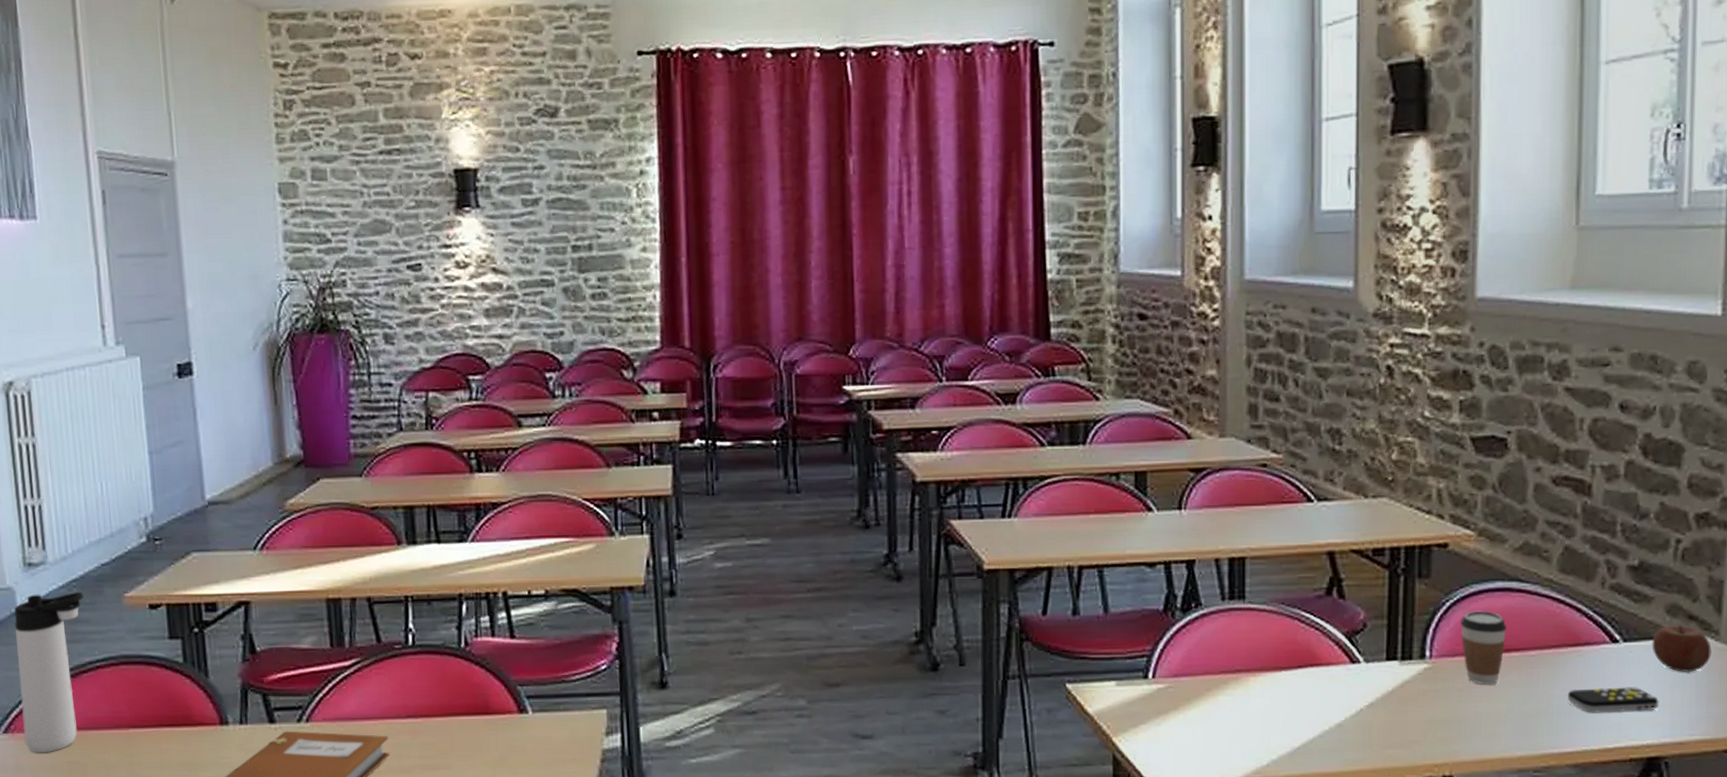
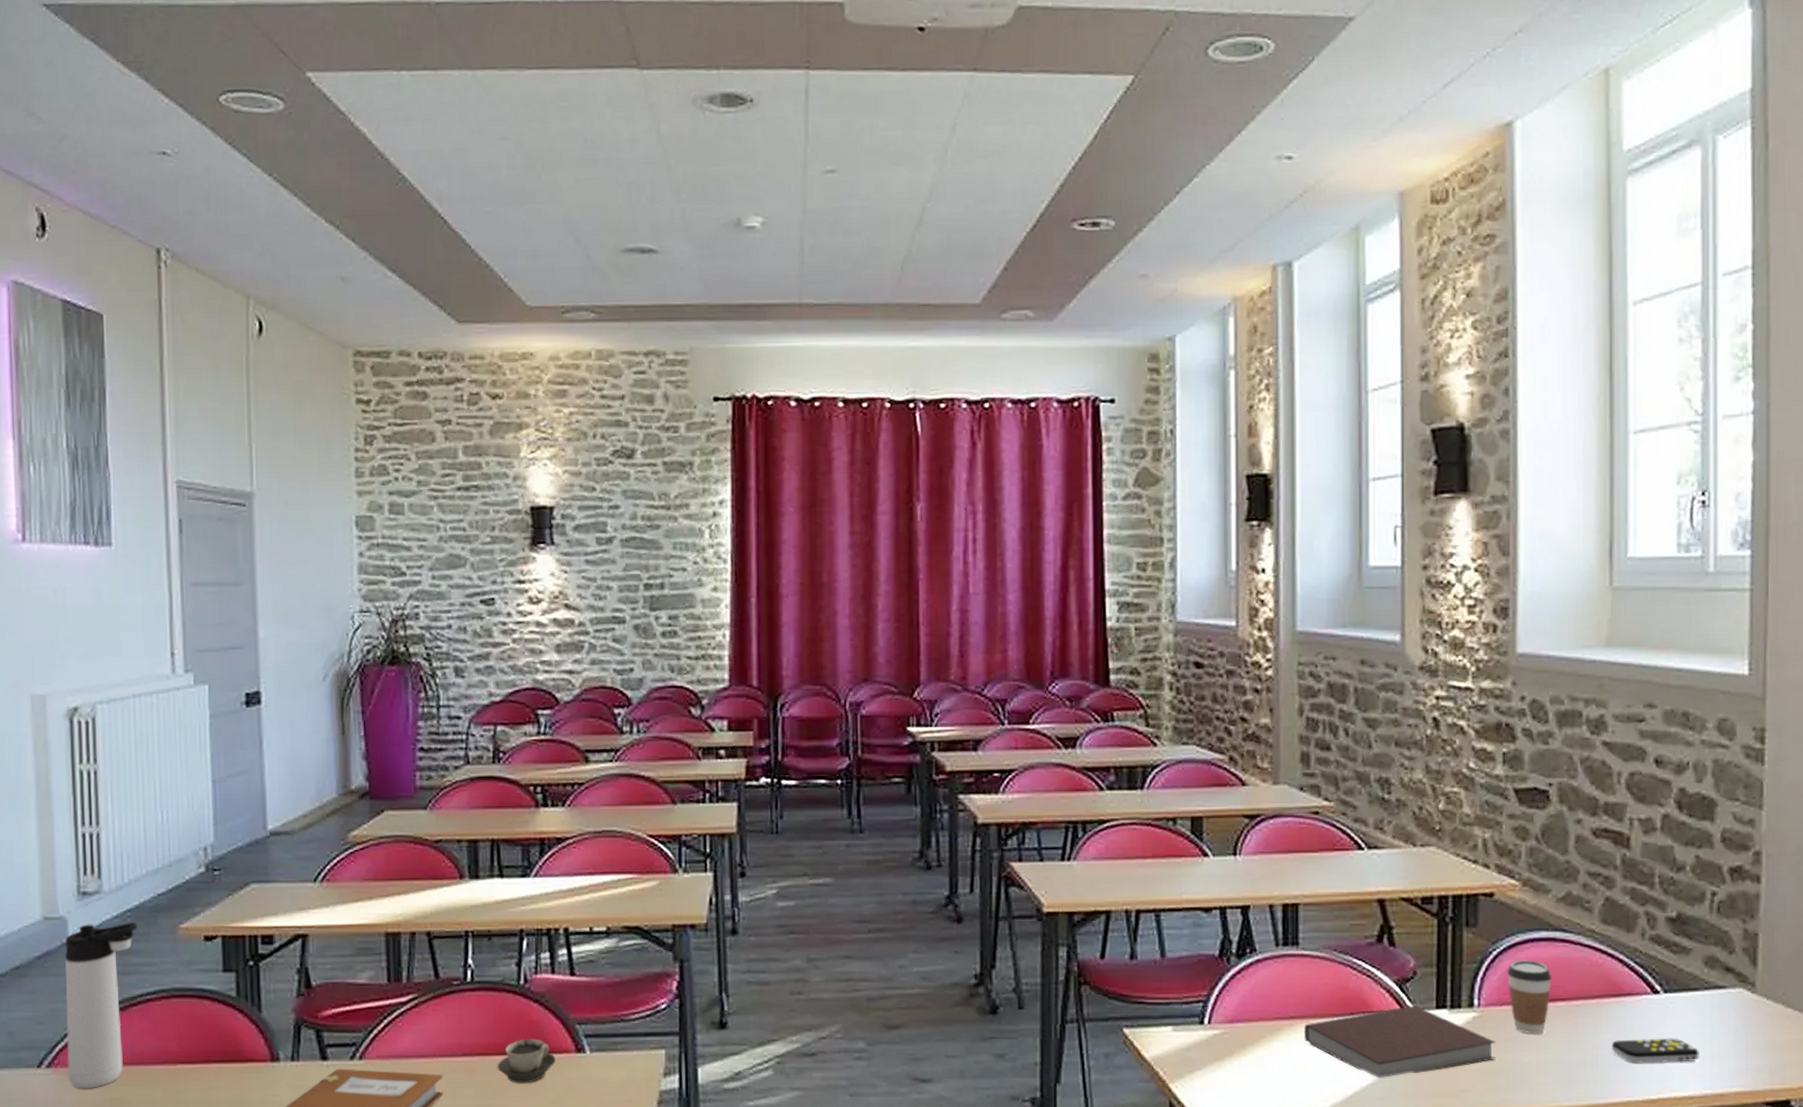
cup: none [441,700,499,744] -> present [497,1039,556,1084]
notebook: none [1251,658,1447,731] -> present [1304,1006,1495,1079]
apple: present [1652,625,1712,673] -> none [1691,977,1748,1025]

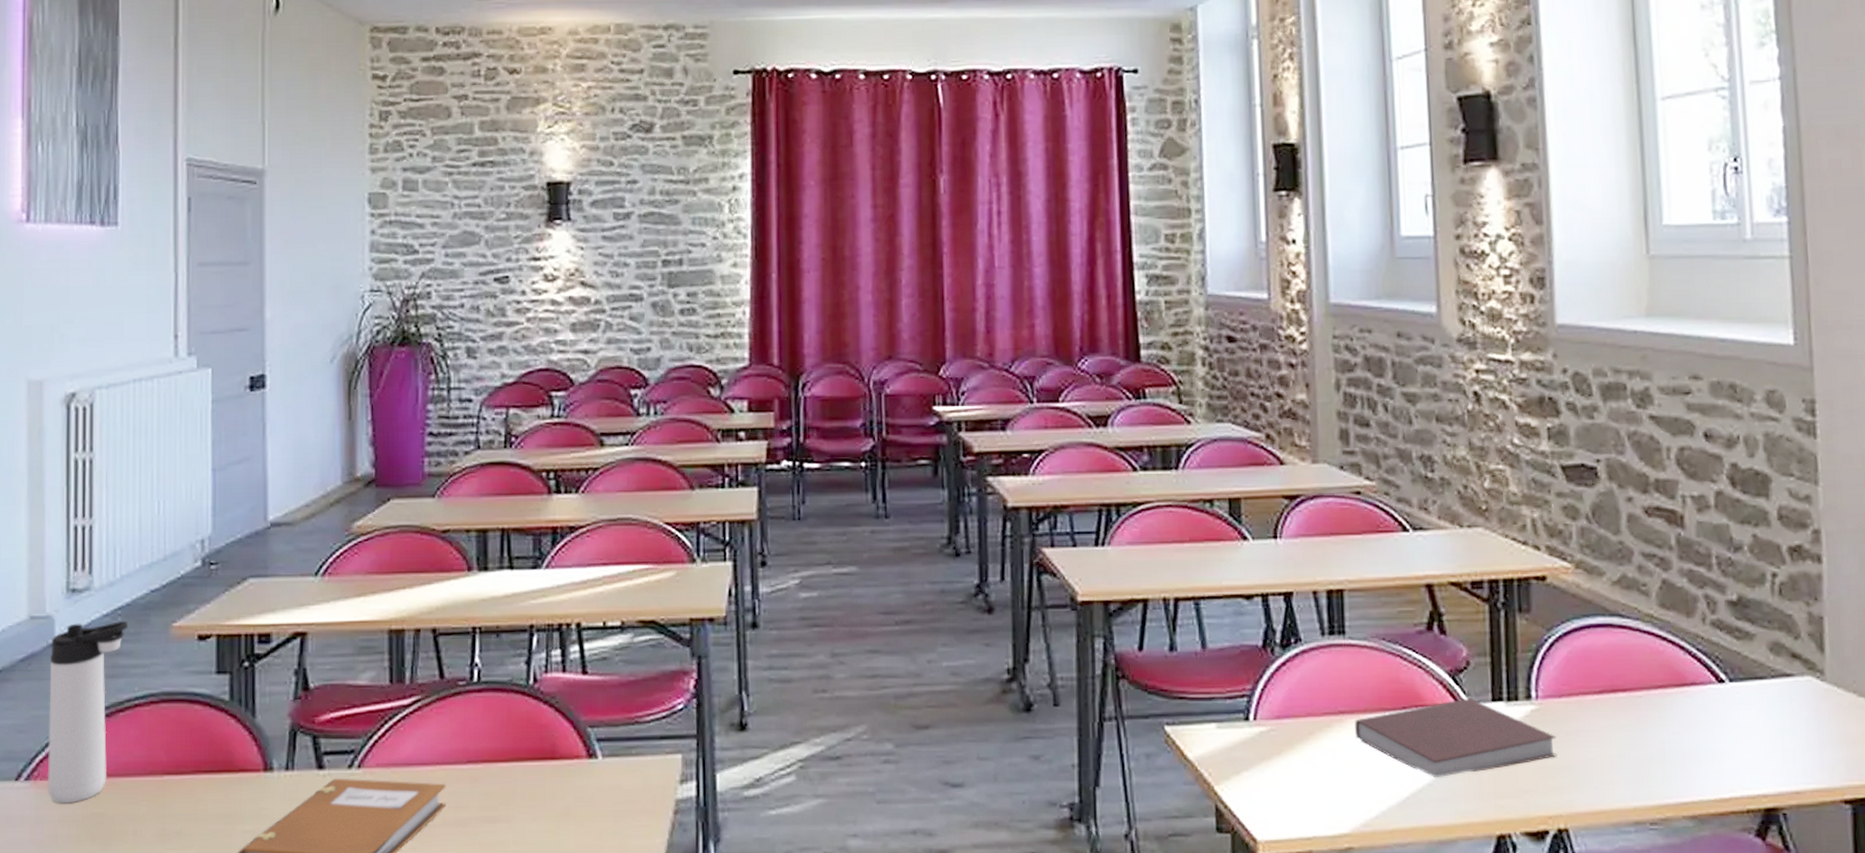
cup: present [497,1039,556,1084] -> none [503,743,566,793]
coffee cup: present [1506,960,1552,1034] -> none [1563,648,1611,729]
remote control: present [1611,1037,1699,1064] -> none [1677,729,1771,759]

